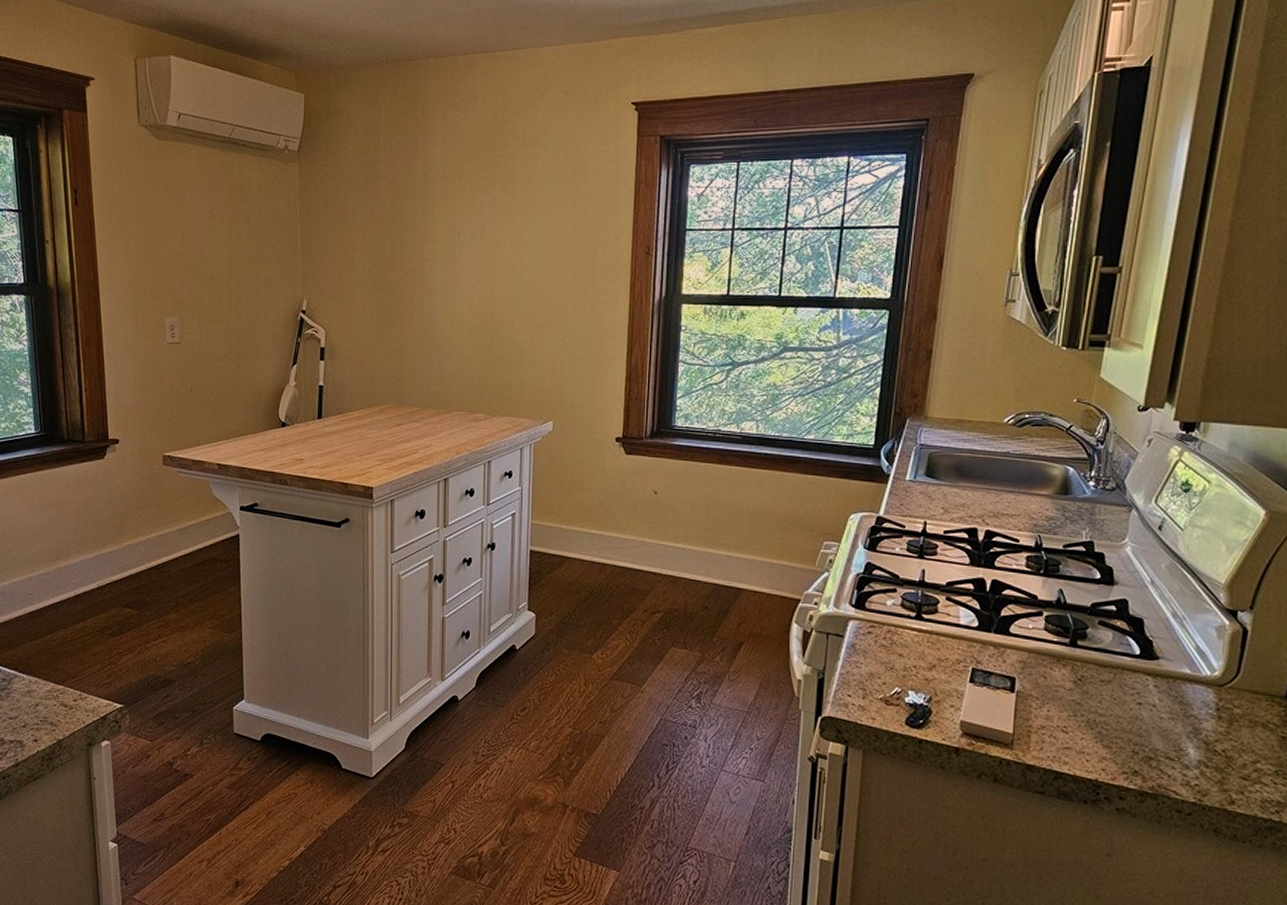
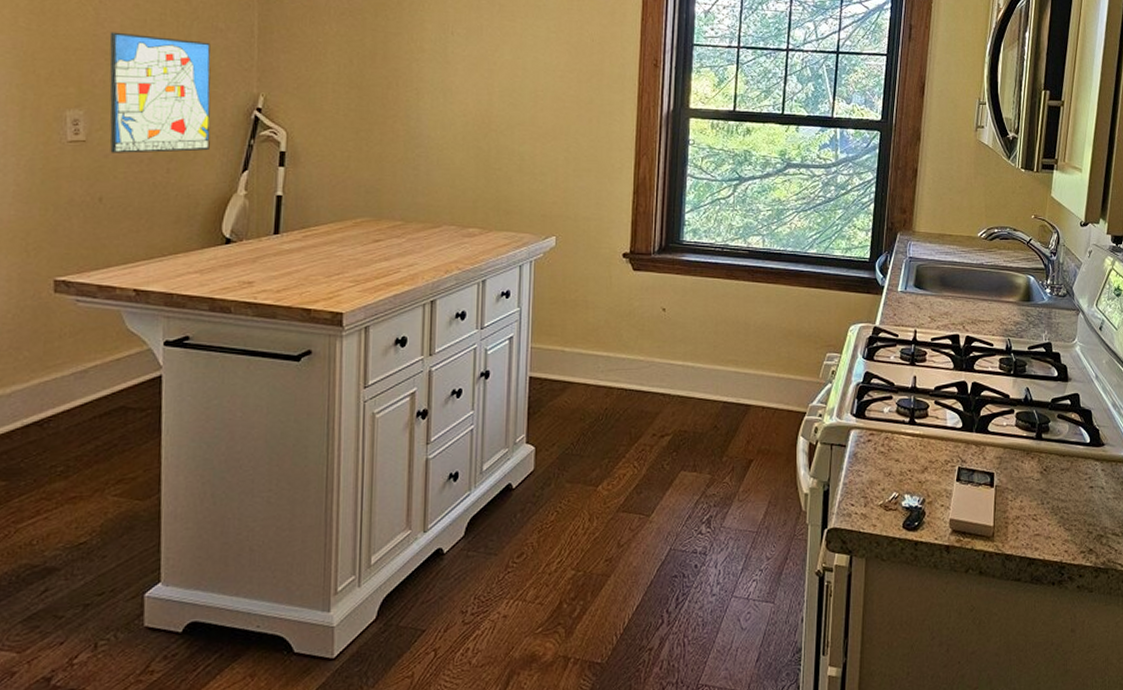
wall art: none [193,251,268,352] -> present [109,32,211,153]

